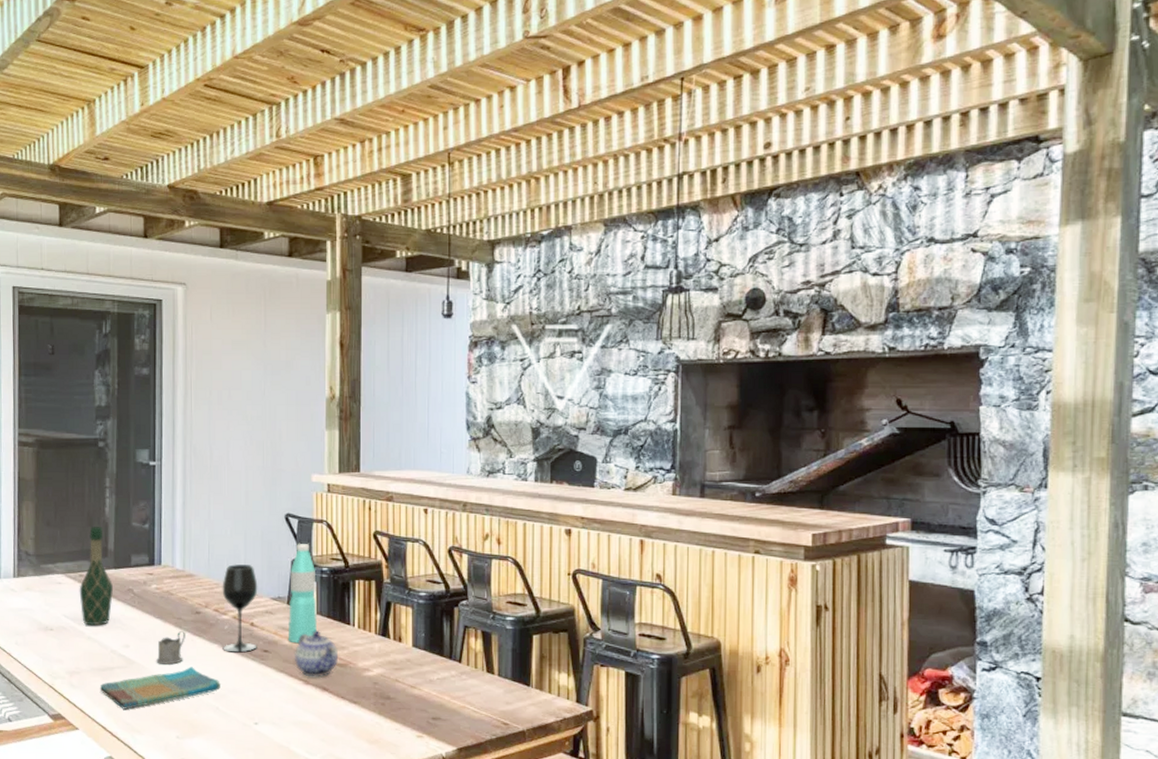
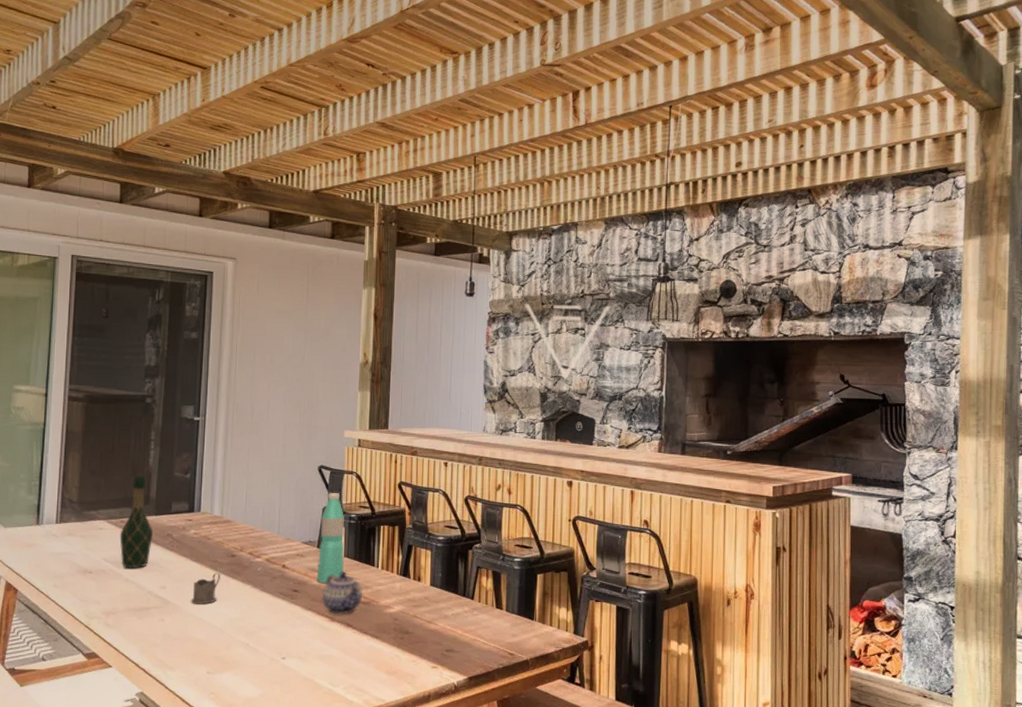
dish towel: present [99,667,221,710] -> none [134,606,252,647]
wineglass: present [222,563,258,653] -> none [255,510,291,593]

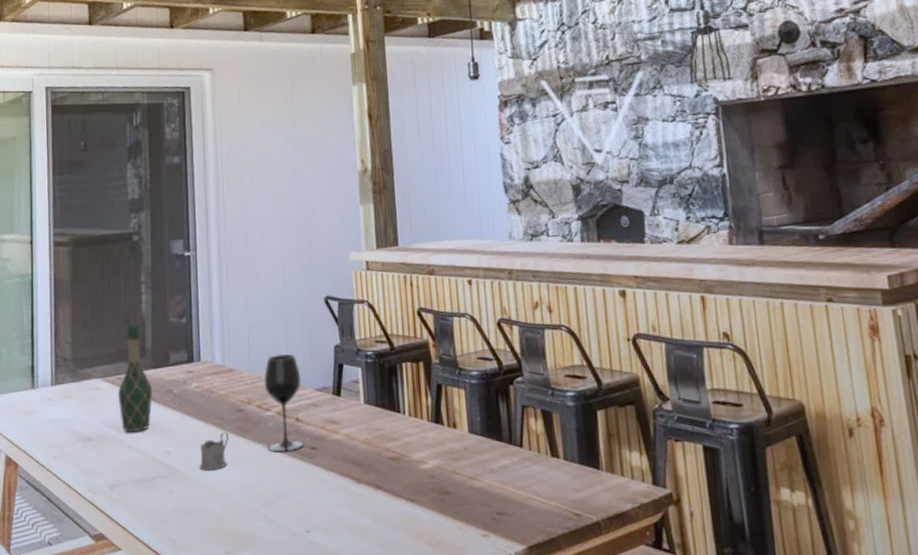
wineglass: none [255,510,291,593] -> present [264,354,304,452]
water bottle: present [316,492,345,584] -> none [334,326,366,438]
teapot: present [321,572,362,615] -> none [343,422,390,475]

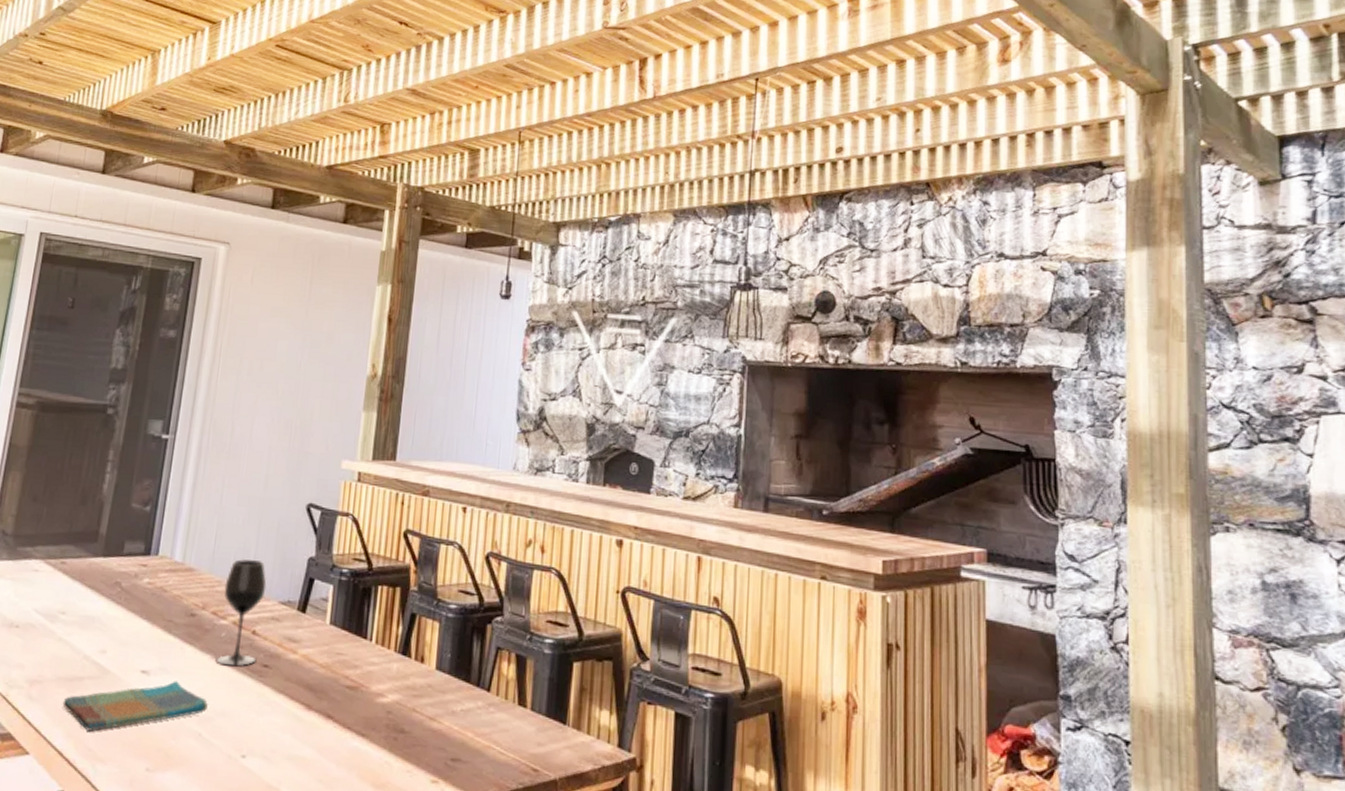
wine bottle: present [117,324,152,433] -> none [55,504,98,625]
dish towel: none [142,471,268,524] -> present [62,681,208,731]
tea glass holder: present [199,431,229,471] -> none [135,635,175,677]

